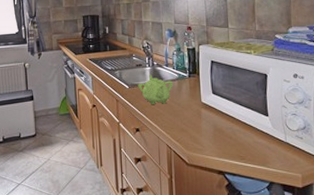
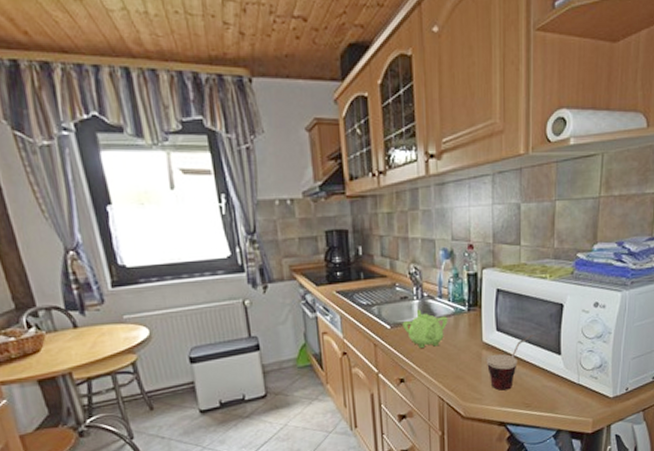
cup: none [204,98,244,144] -> present [486,335,534,391]

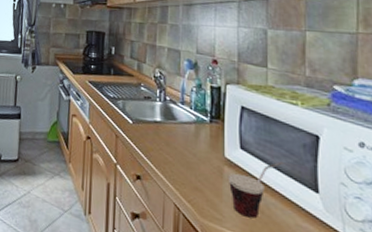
teapot: present [402,309,448,349] -> none [143,110,189,151]

